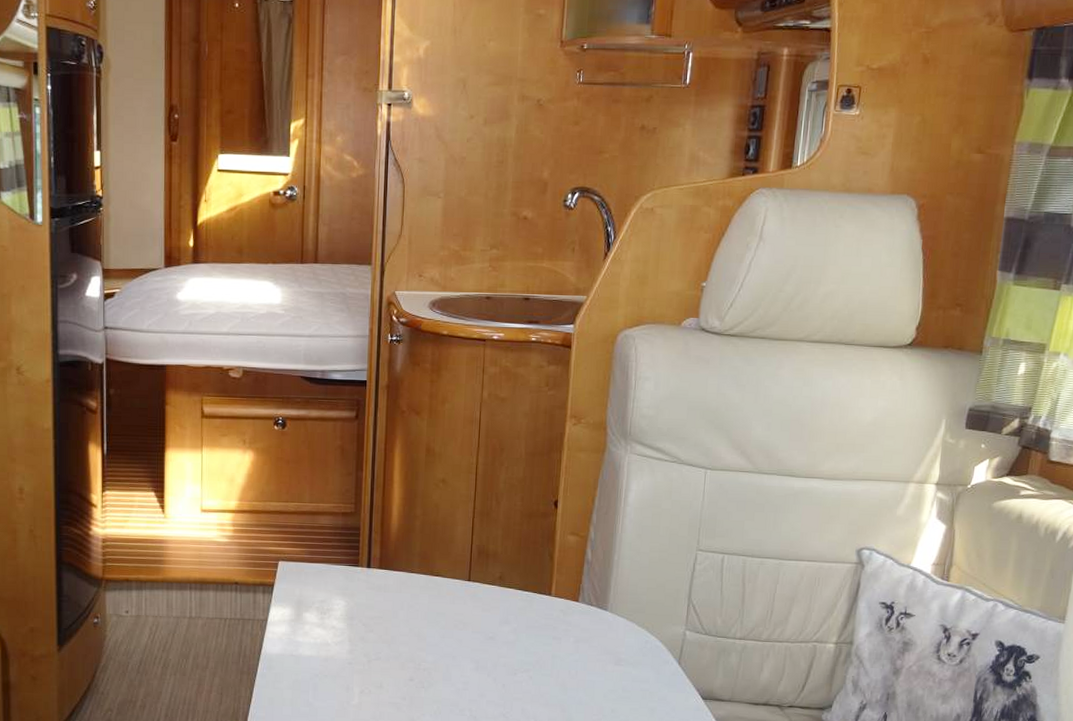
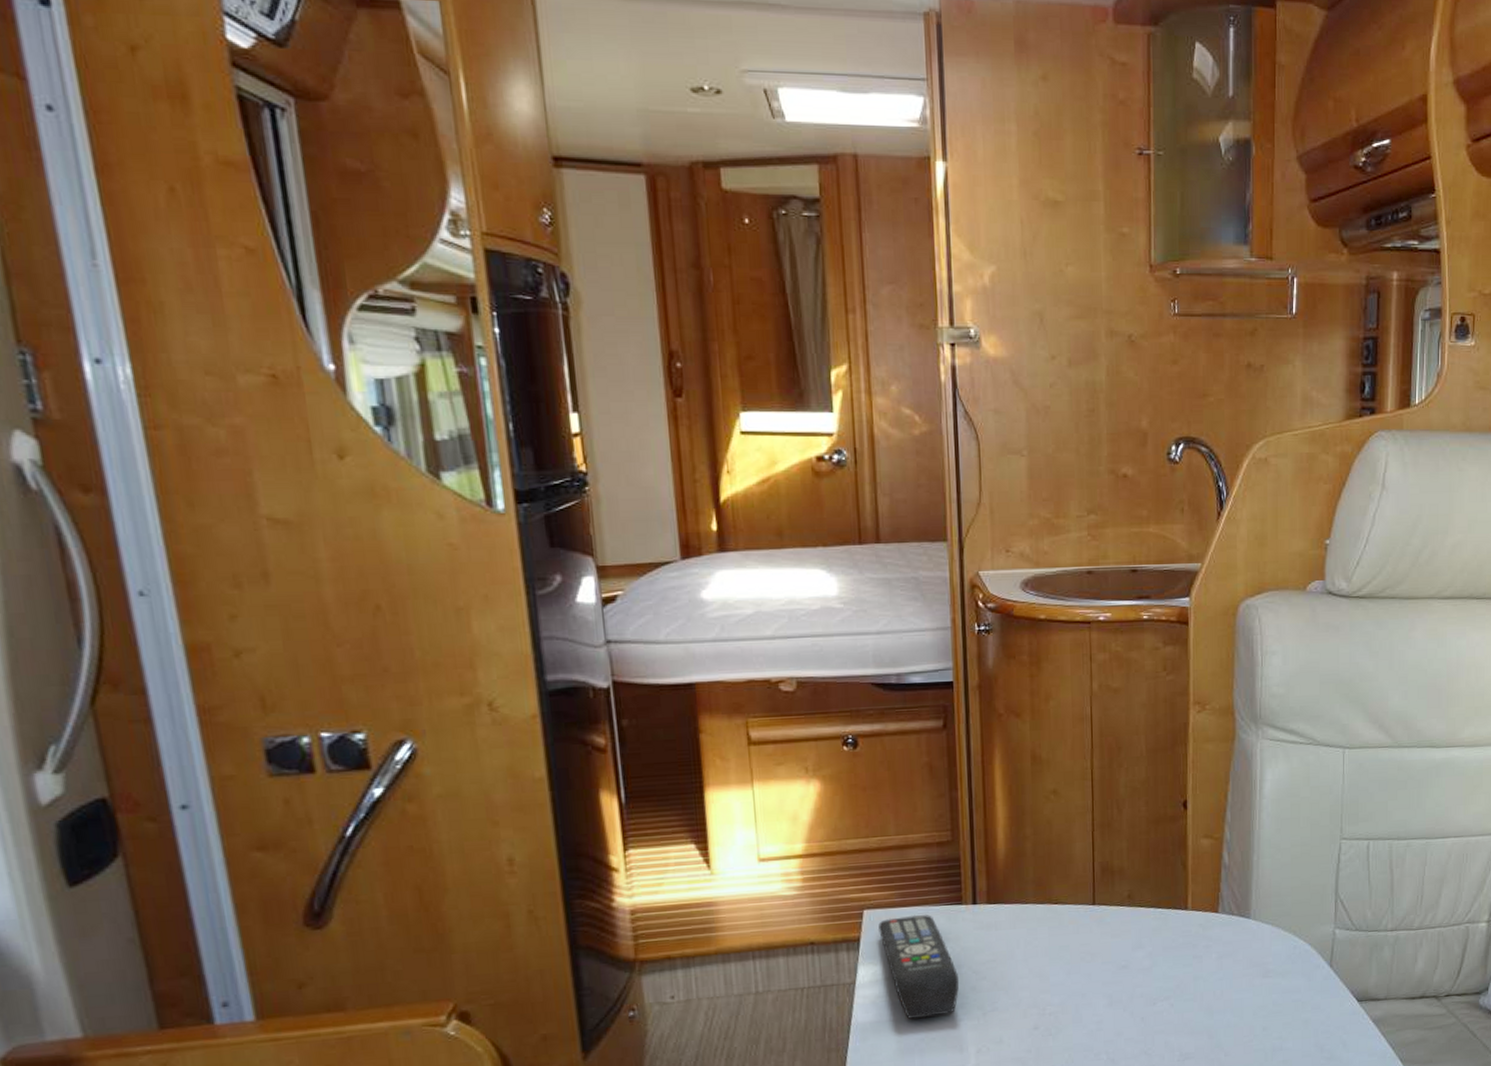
remote control: none [289,570,351,658] -> present [878,914,960,1020]

